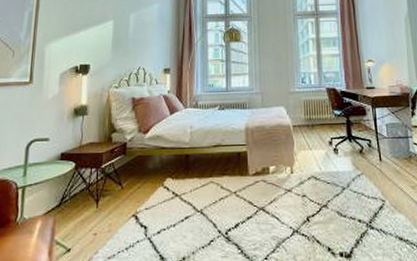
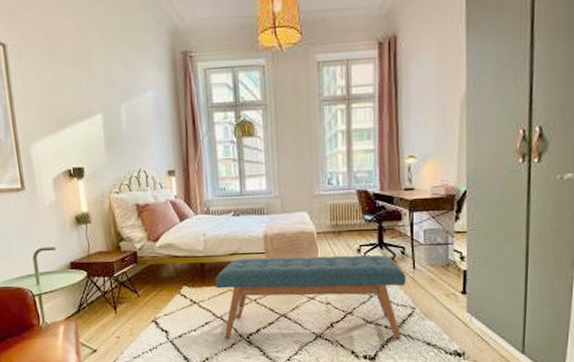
bench: none [198,147,375,234] -> present [215,254,406,339]

